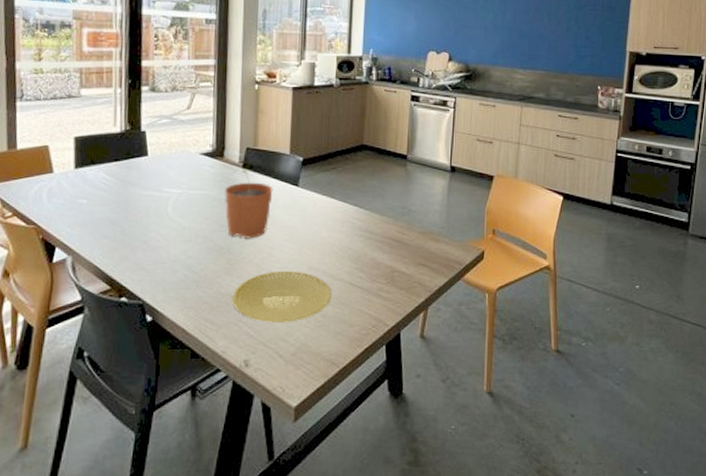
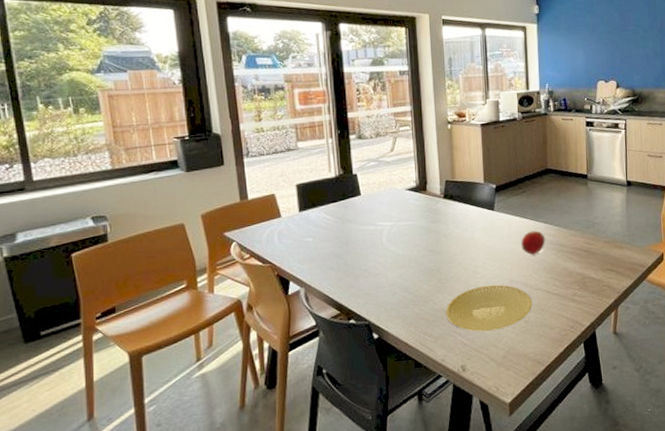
plant pot: present [225,170,273,239] -> none [430,200,472,260]
fruit: none [325,213,354,240] -> present [521,230,546,255]

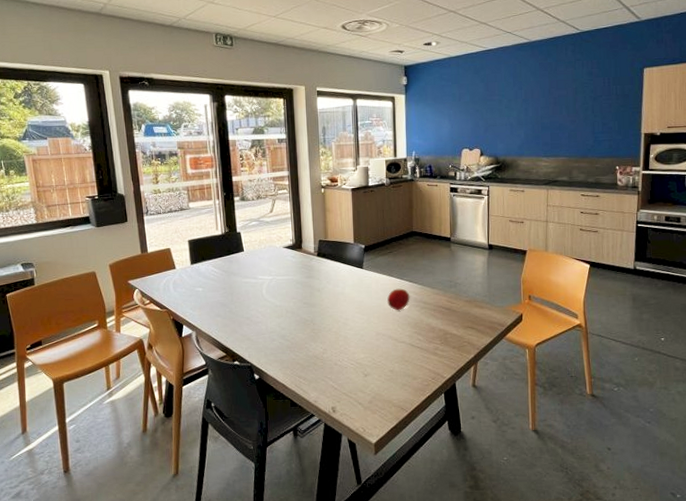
plate: present [446,284,533,331] -> none [318,336,397,377]

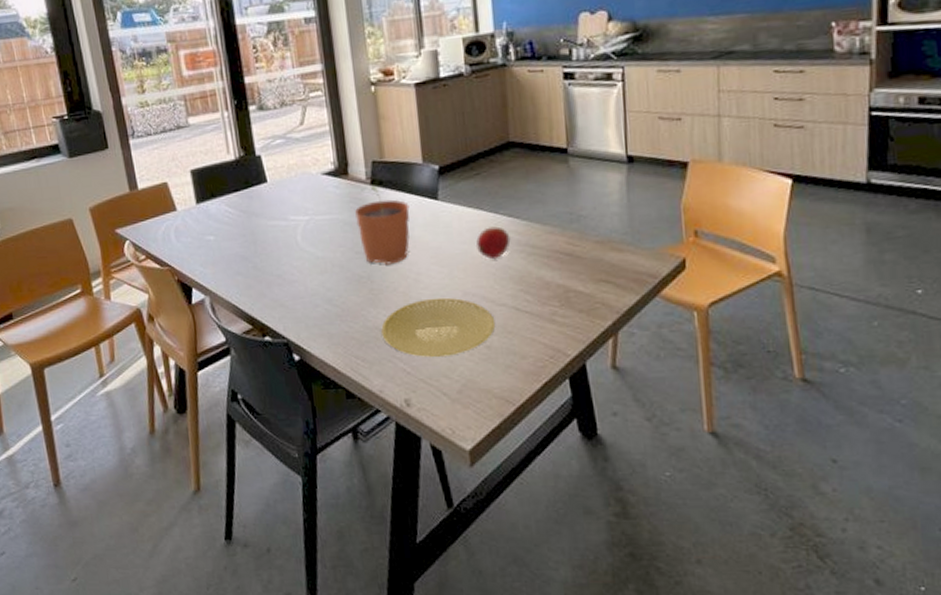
plant pot: none [305,258,343,313] -> present [355,186,410,265]
plate: none [318,336,397,377] -> present [381,297,496,357]

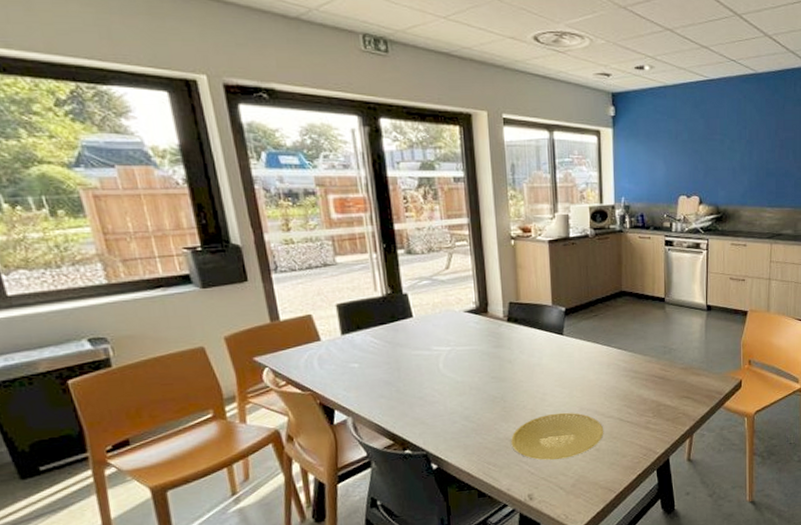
plant pot: present [355,186,410,265] -> none [493,323,539,387]
fruit: present [476,226,511,259] -> none [592,356,619,382]

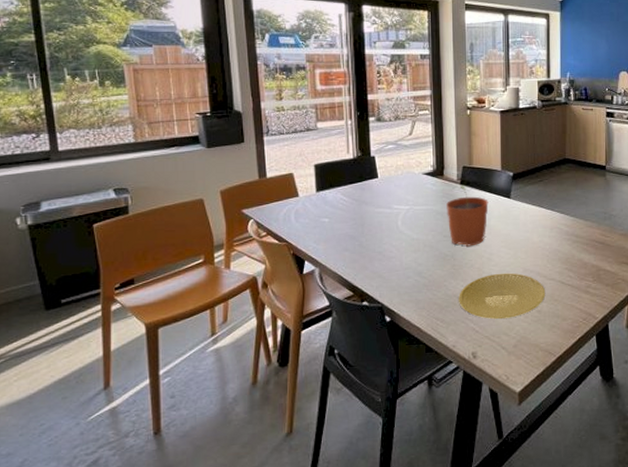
plant pot: none [493,323,539,387] -> present [446,186,488,247]

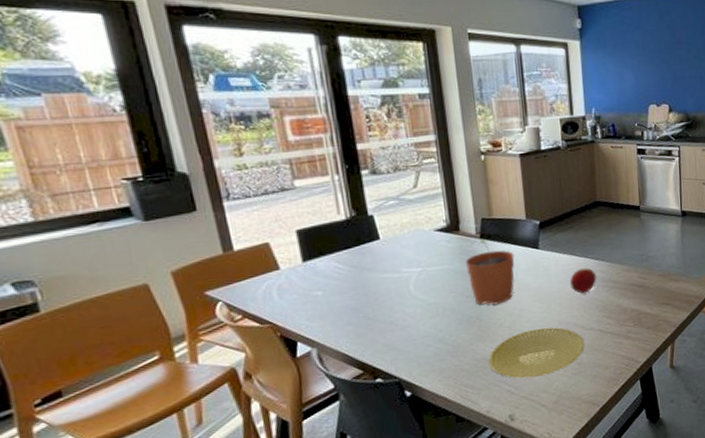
fruit: none [536,220,561,244] -> present [570,268,597,294]

